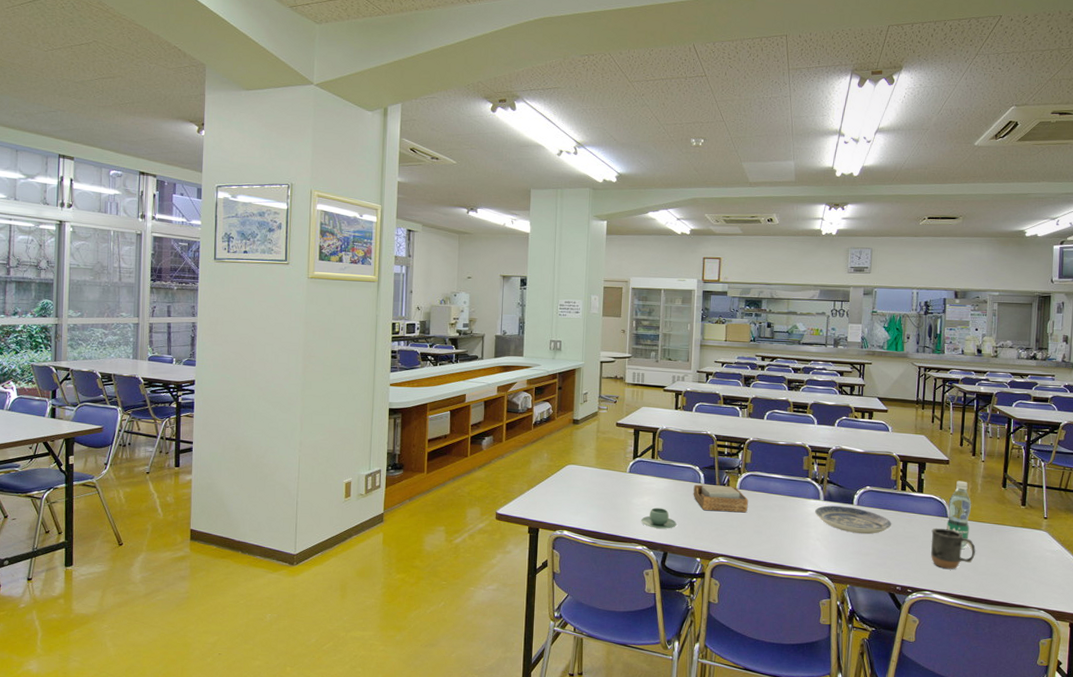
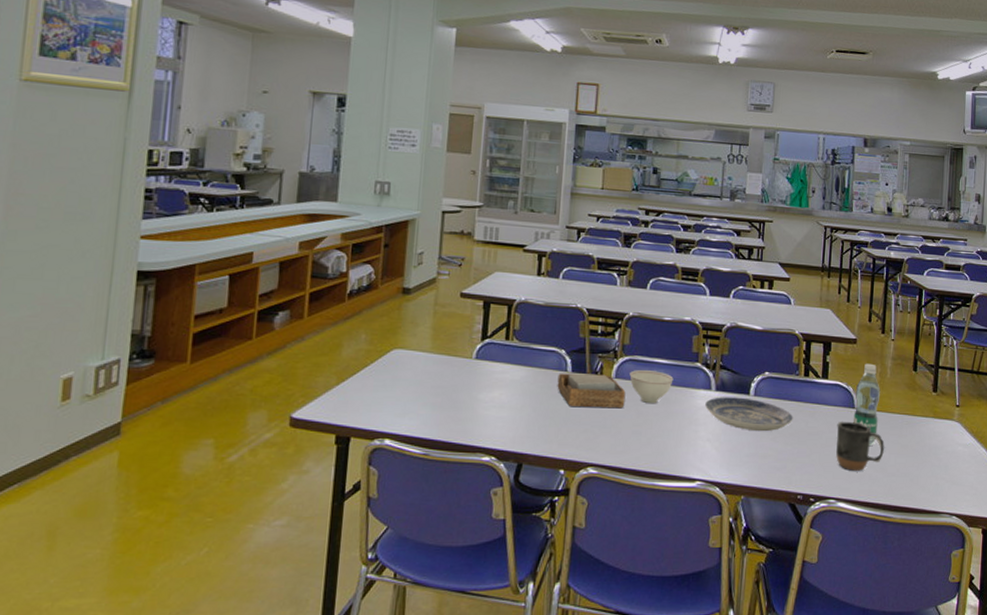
teacup: present [641,507,677,529] -> none [489,404,535,433]
bowl: none [751,482,788,510] -> present [629,369,674,404]

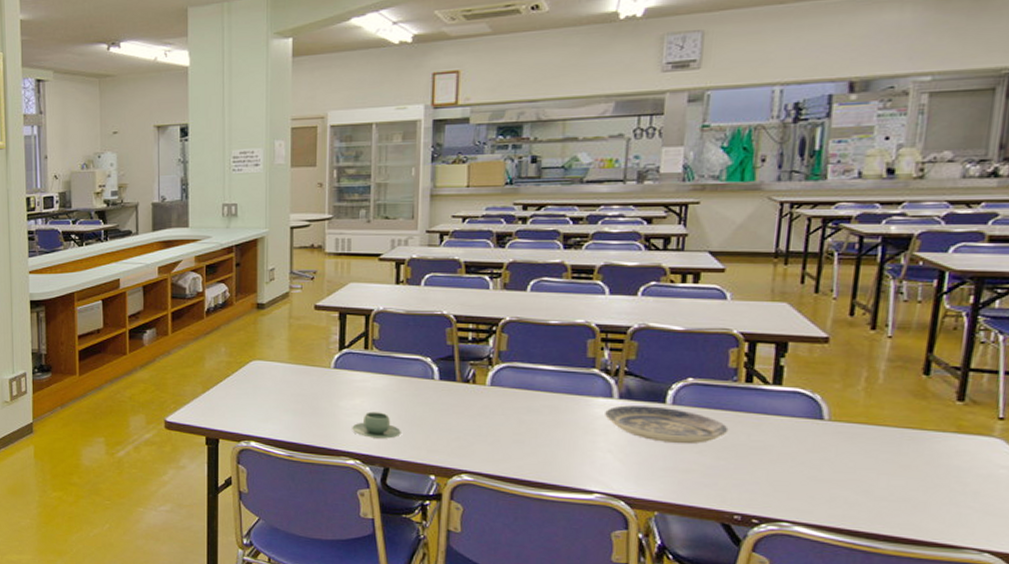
teacup: none [489,404,535,433] -> present [352,411,401,439]
napkin holder: present [557,373,626,409] -> none [423,381,504,417]
bowl: present [629,369,674,404] -> none [508,376,563,413]
mug: present [836,421,884,471] -> none [792,434,871,492]
bottle: present [853,363,881,445] -> none [820,366,867,464]

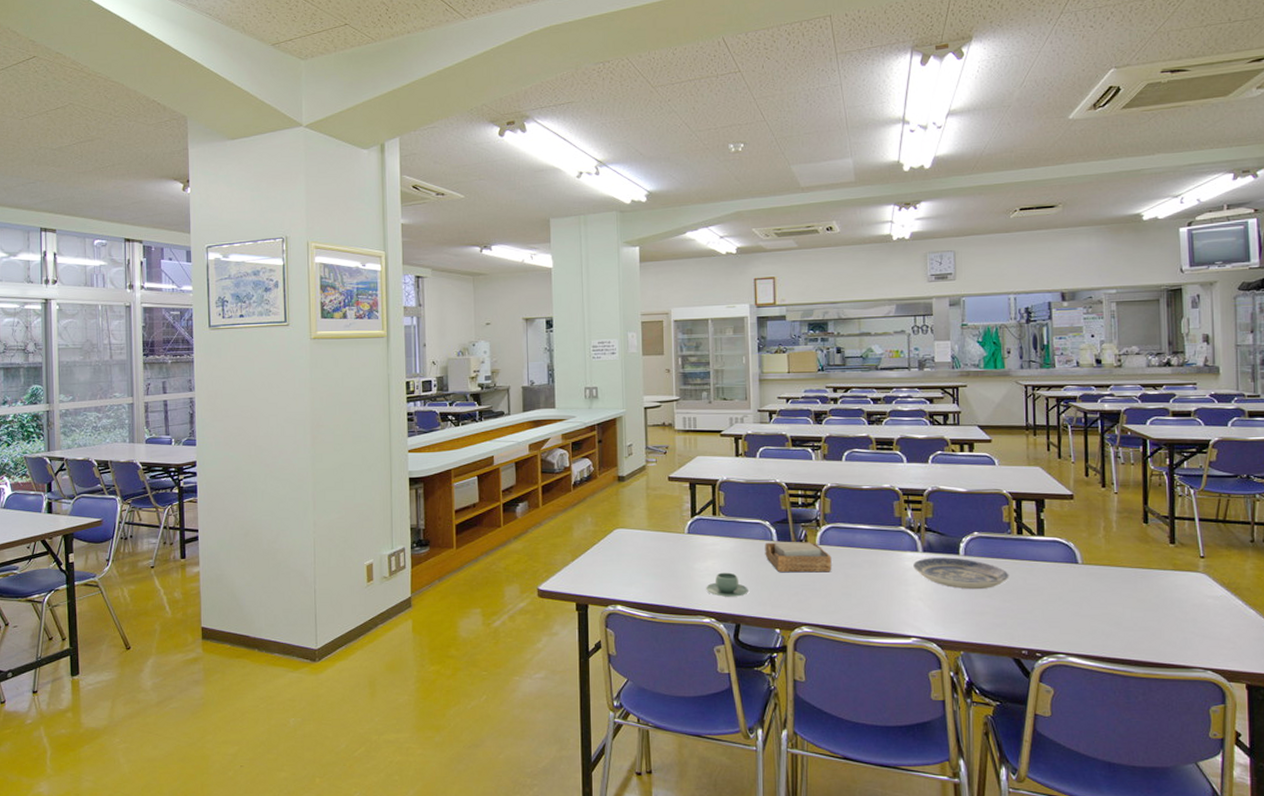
napkin holder: none [423,381,504,417] -> present [765,542,832,573]

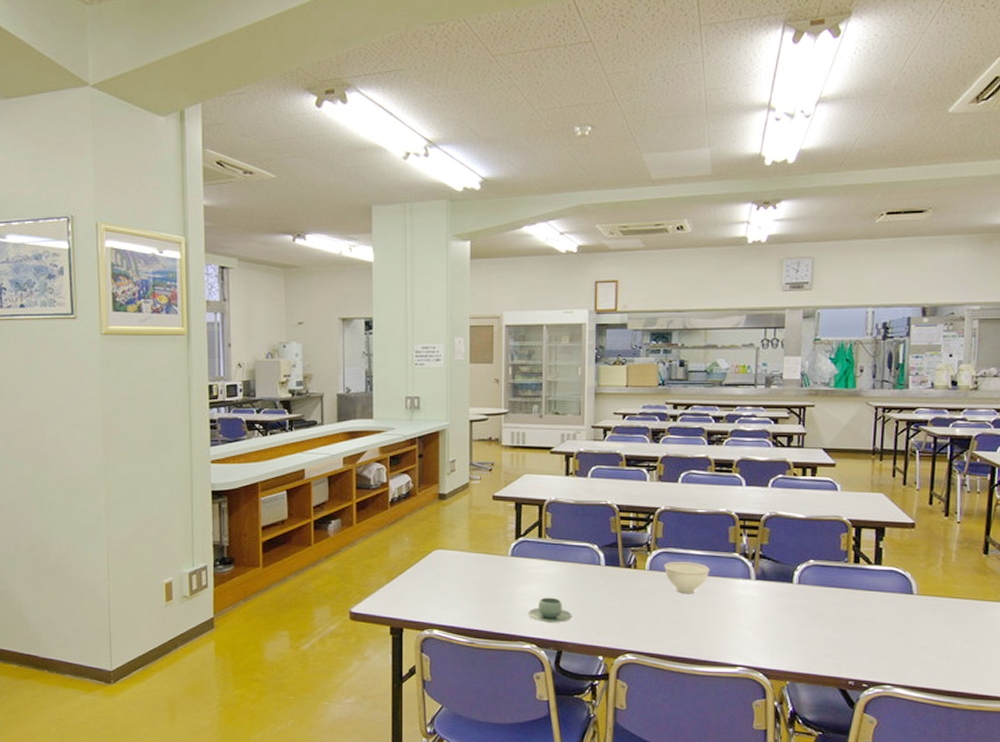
napkin holder: present [765,542,832,573] -> none [591,567,661,599]
bowl: none [834,535,878,567] -> present [664,561,710,594]
plate: present [913,557,1009,590] -> none [745,586,842,619]

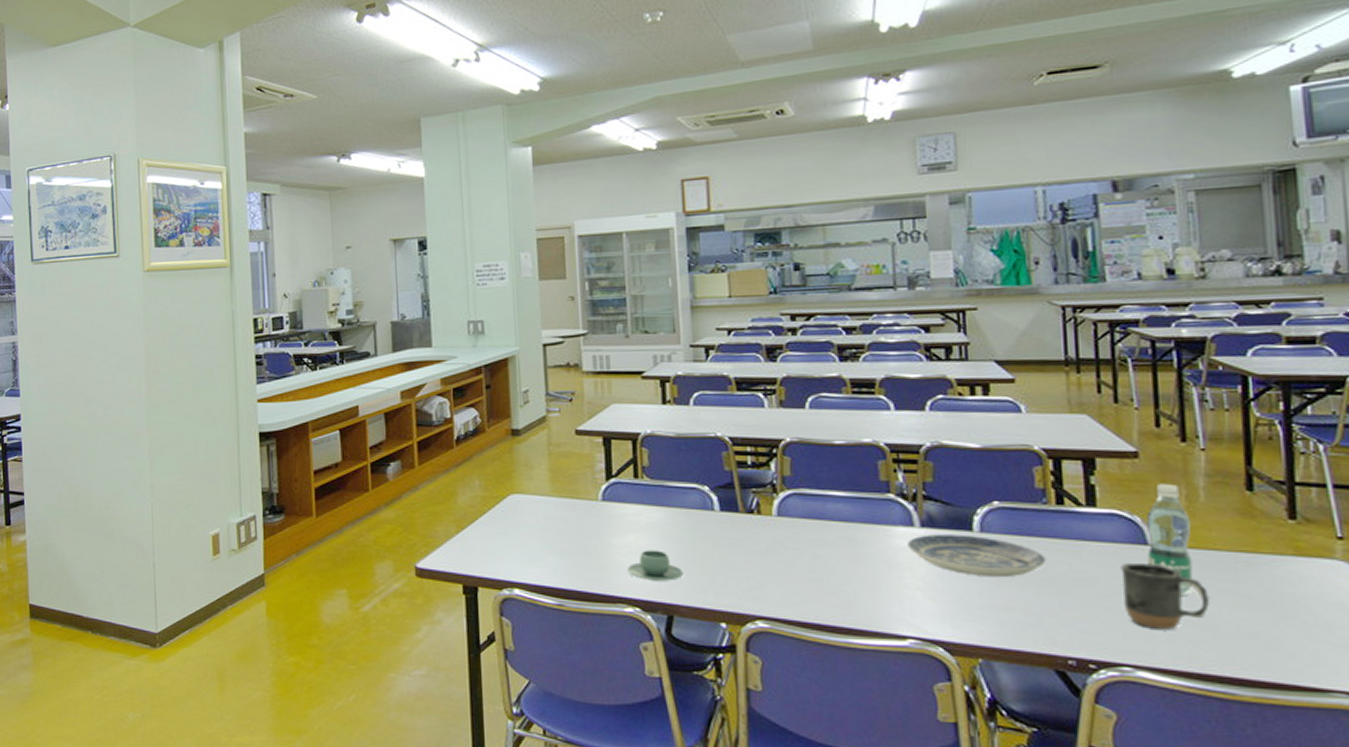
bowl: present [664,561,710,594] -> none [796,504,858,546]
plate: none [745,586,842,619] -> present [908,535,1046,578]
mug: none [892,607,949,657] -> present [1120,562,1209,629]
bottle: none [911,548,944,632] -> present [1147,483,1193,595]

